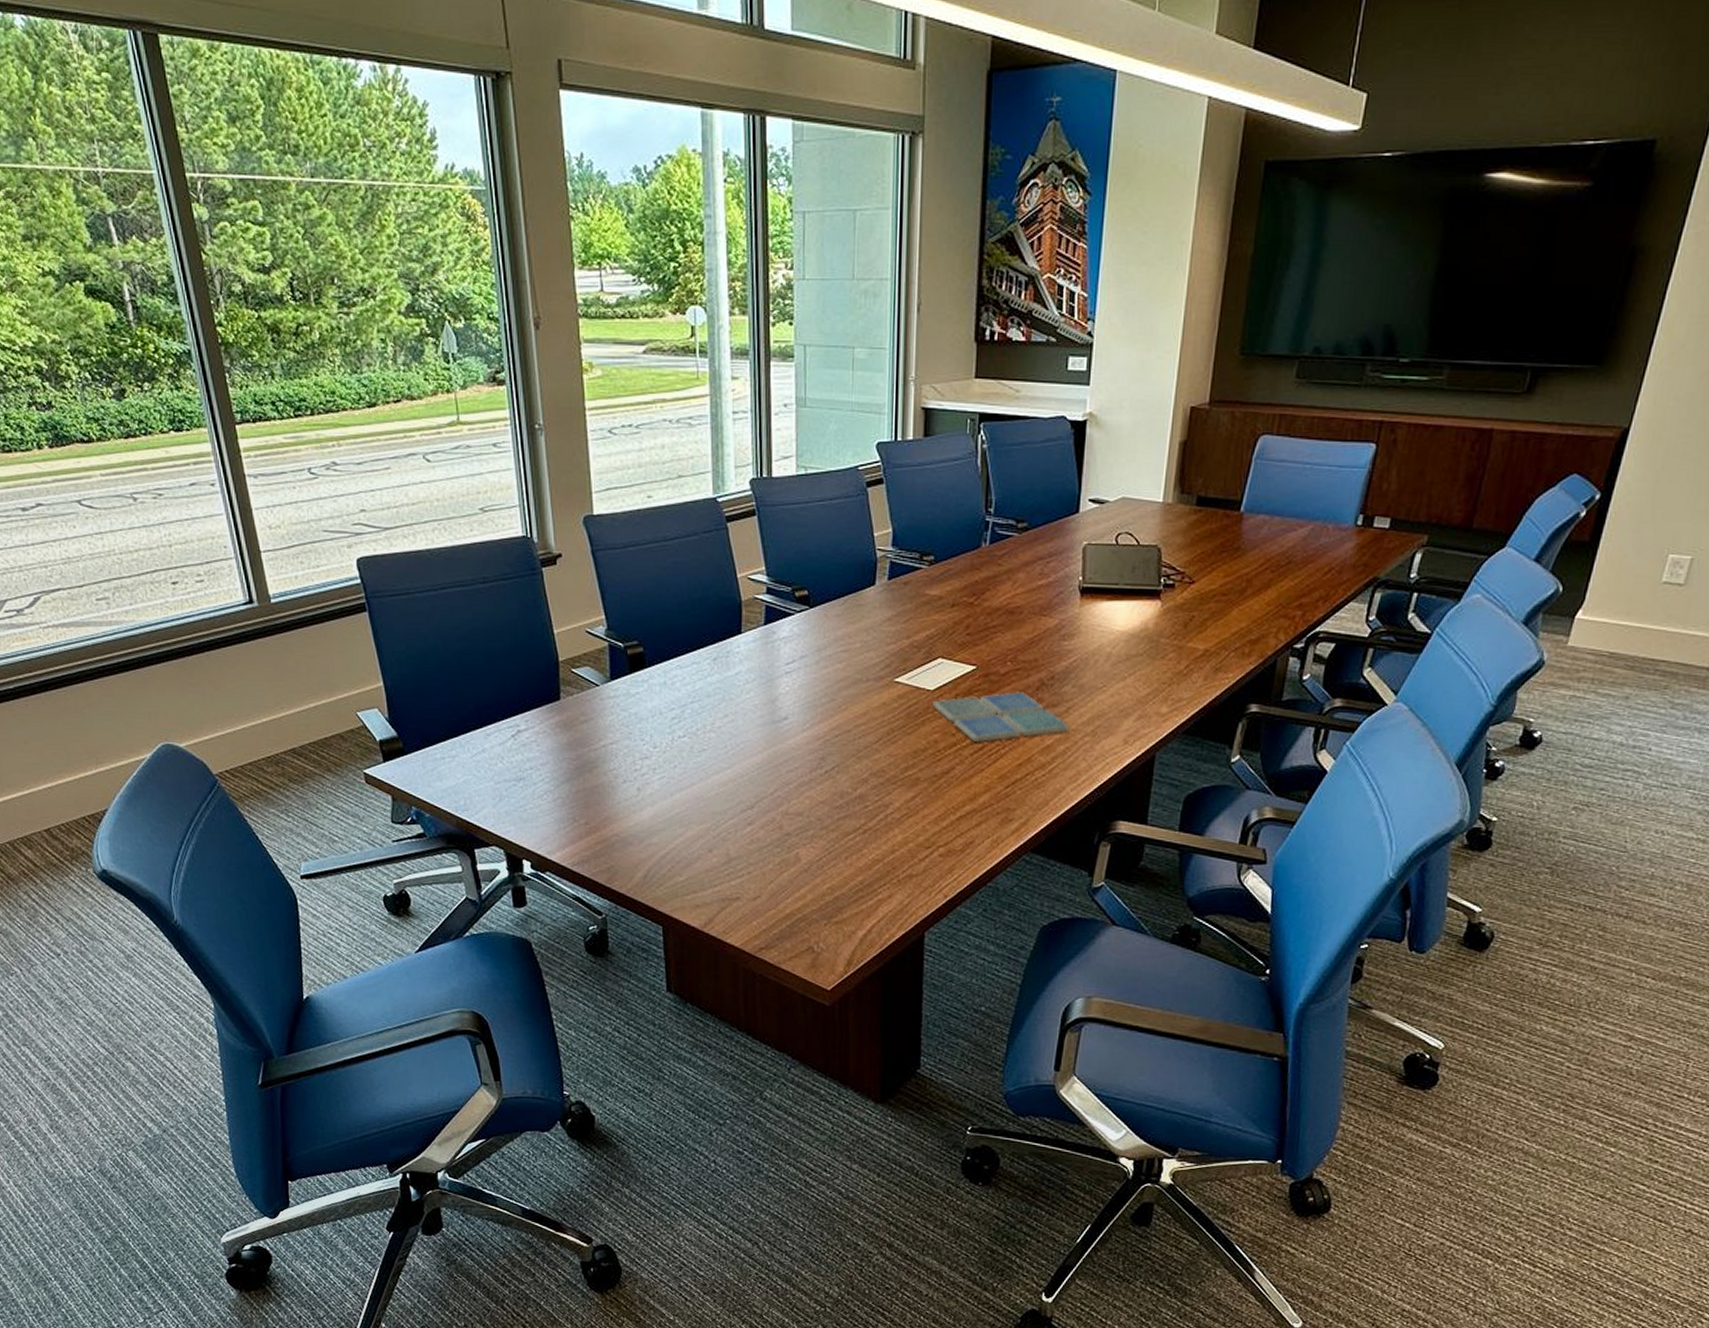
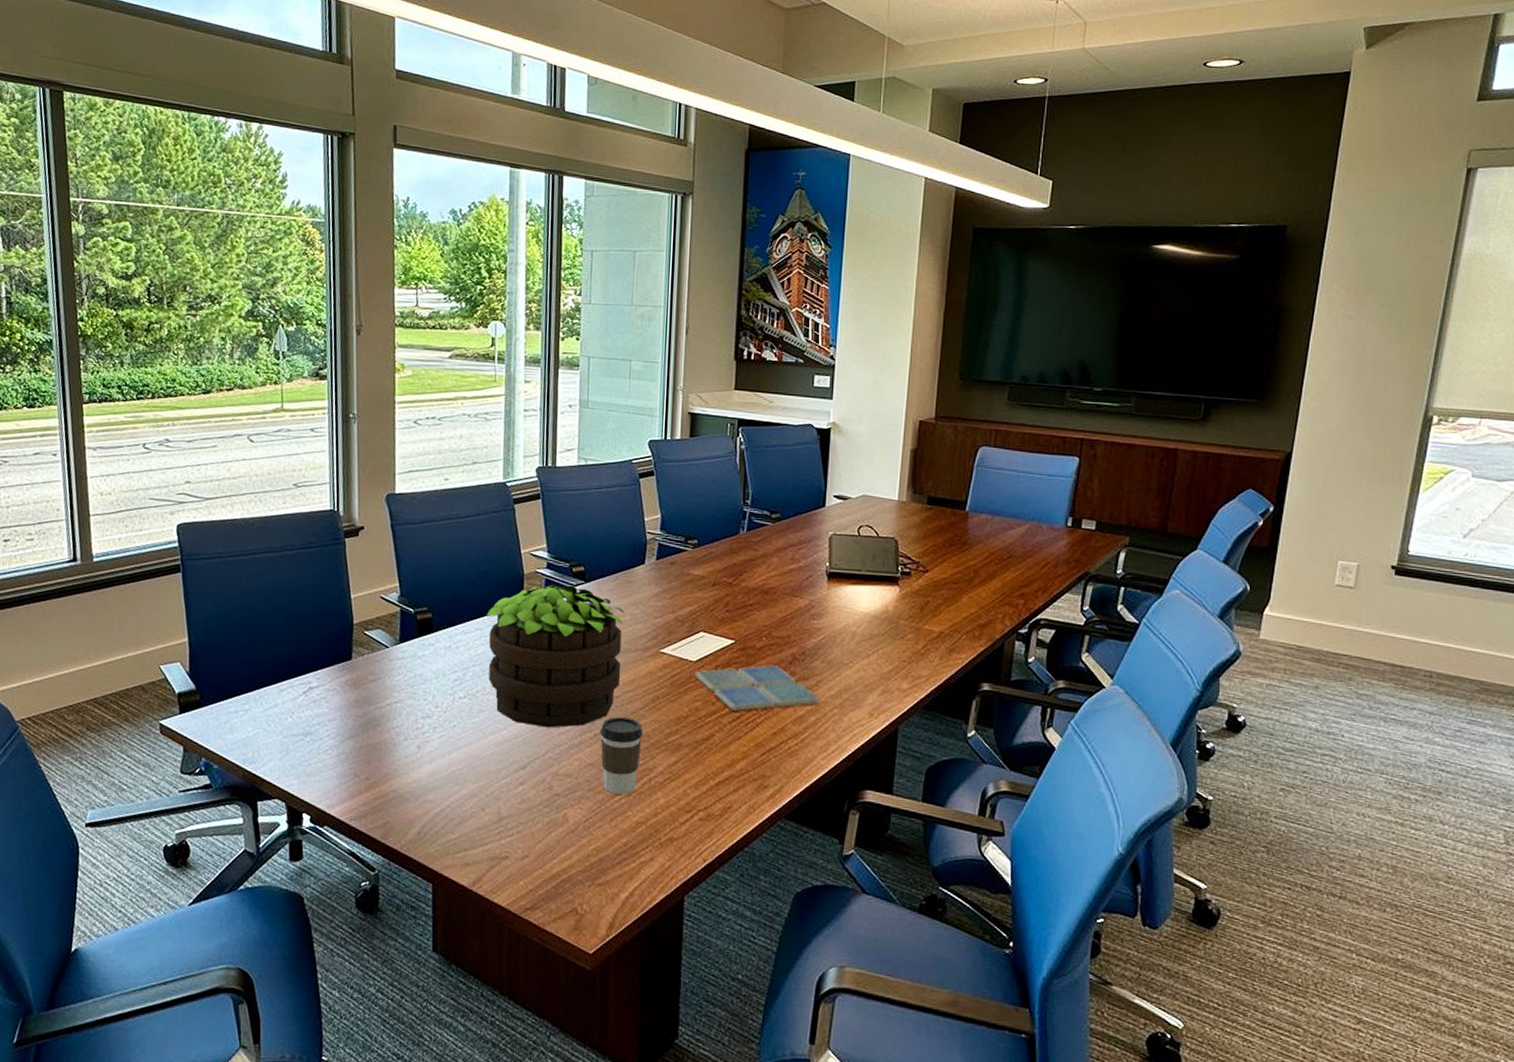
potted plant: none [702,612,854,766] -> present [486,585,624,728]
coffee cup: none [832,752,878,832] -> present [600,717,643,795]

